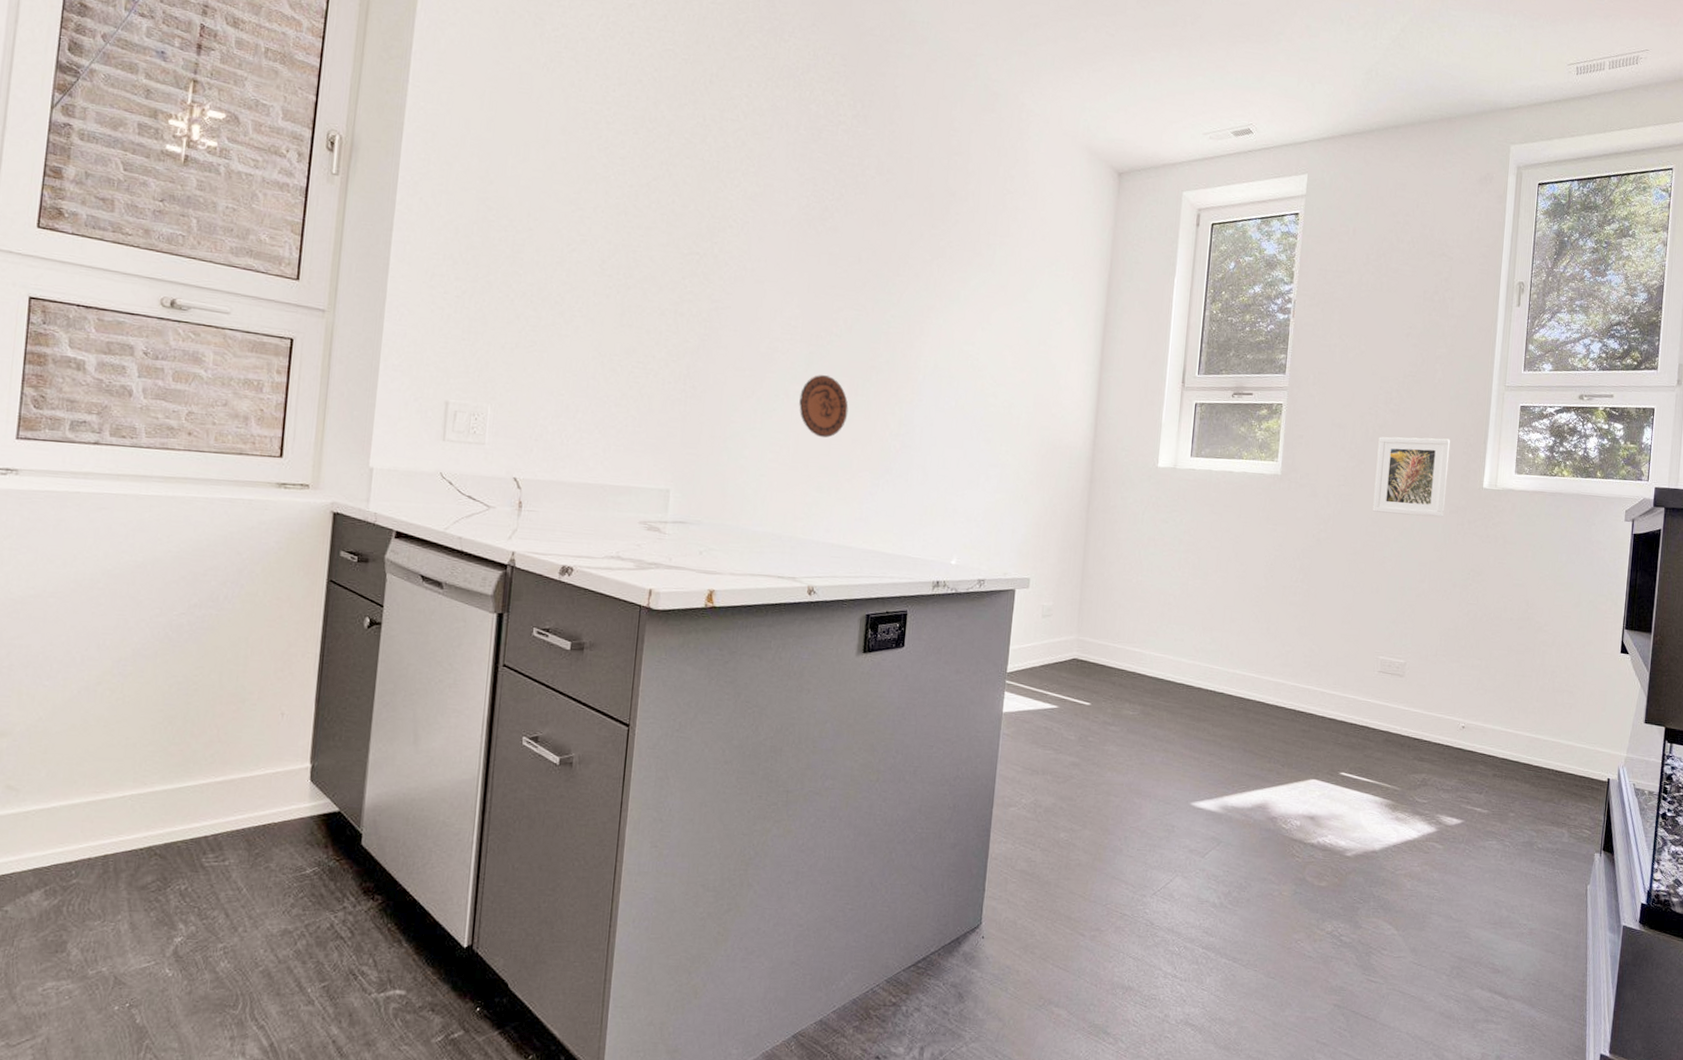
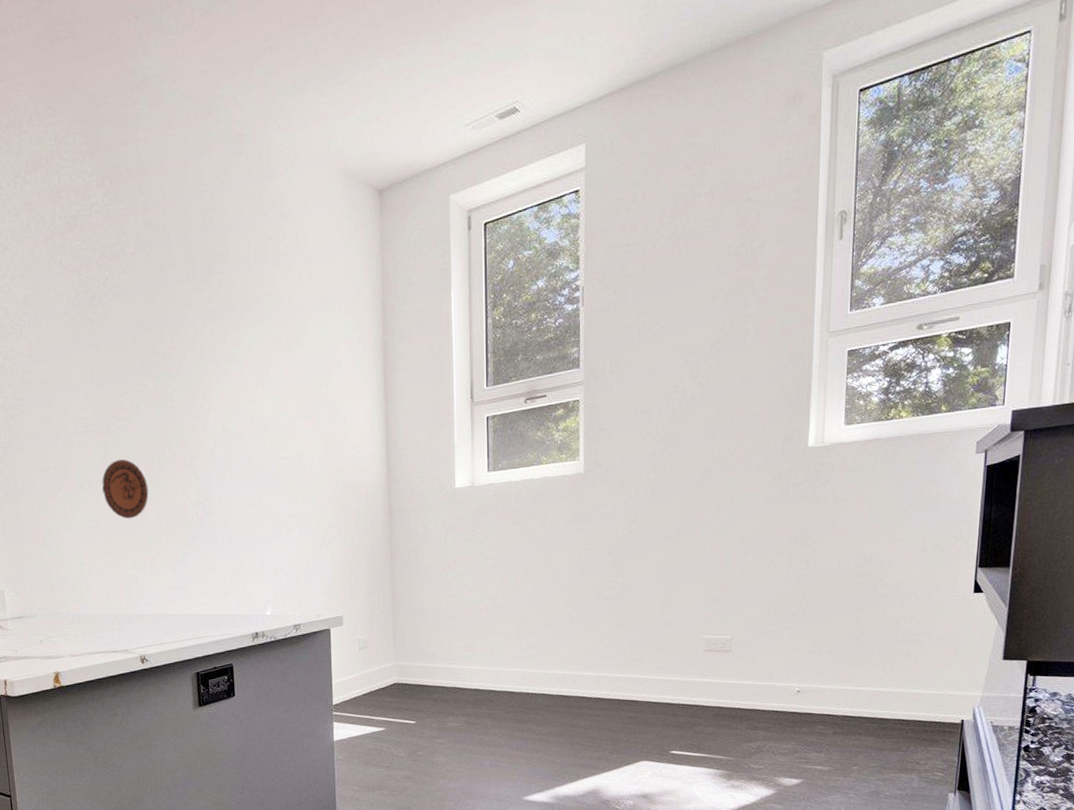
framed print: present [1372,436,1451,518] -> none [686,402,769,493]

